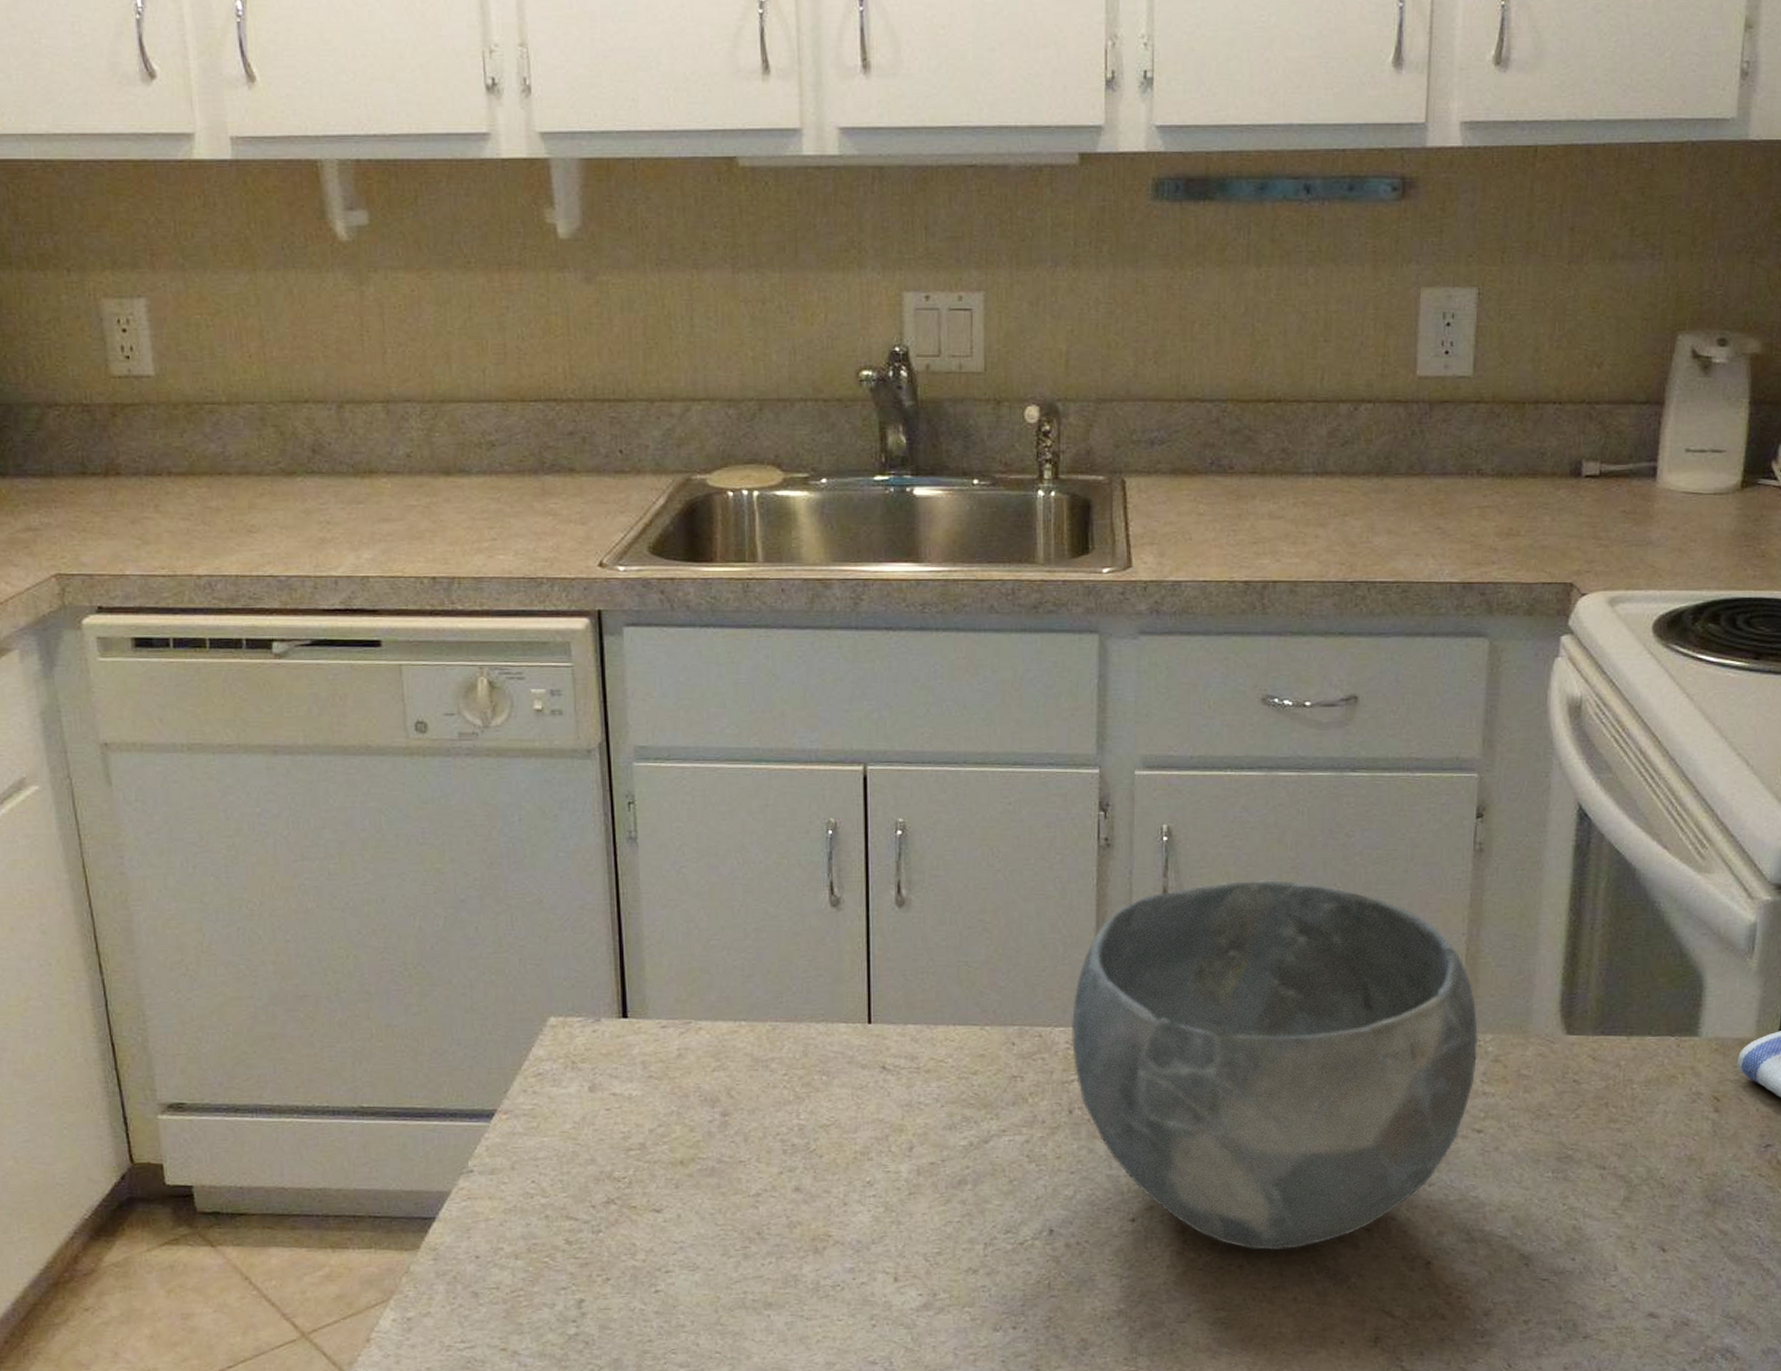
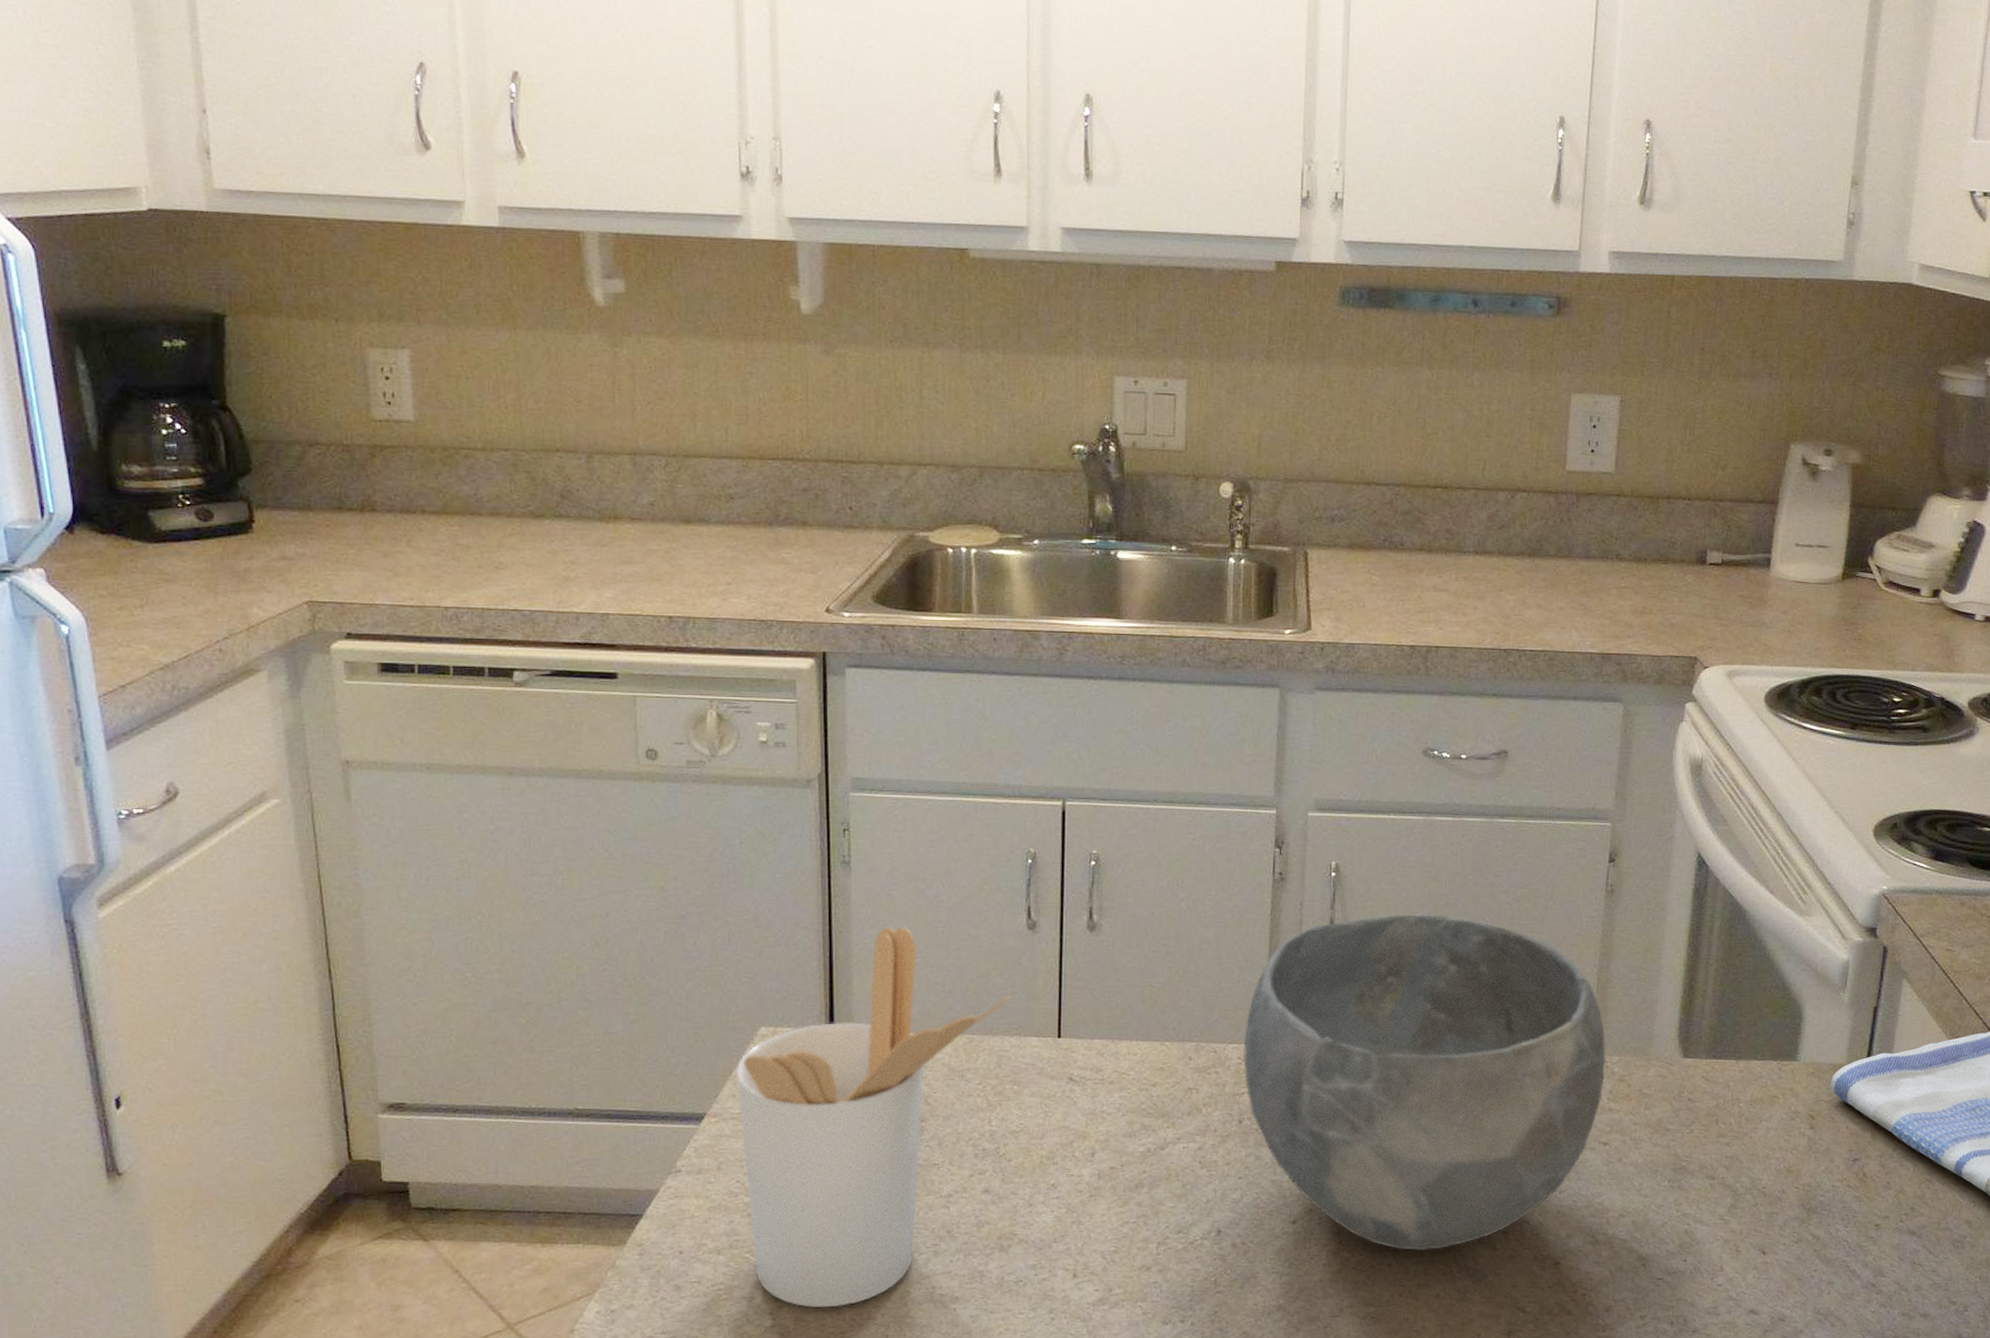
utensil holder: none [525,905,816,1315] -> present [735,926,1012,1308]

